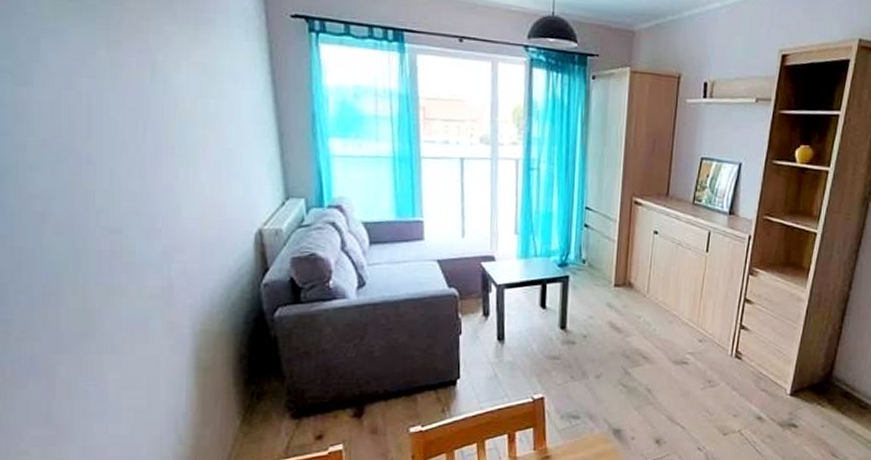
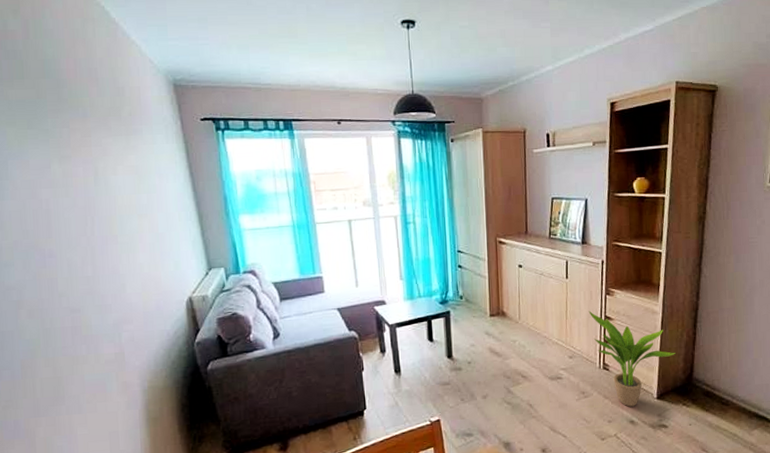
potted plant: none [727,291,818,401] -> present [588,311,676,407]

